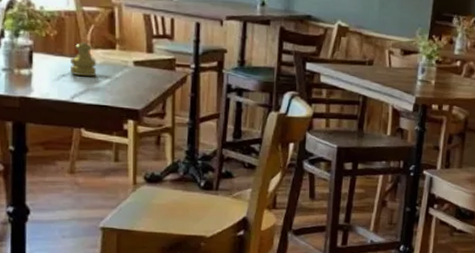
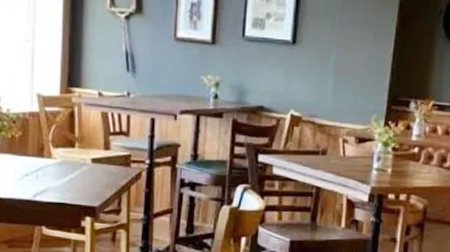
salt shaker: present [70,41,97,77] -> none [33,141,58,176]

